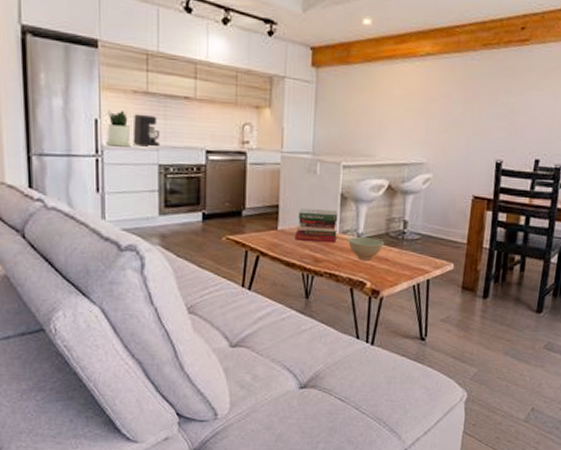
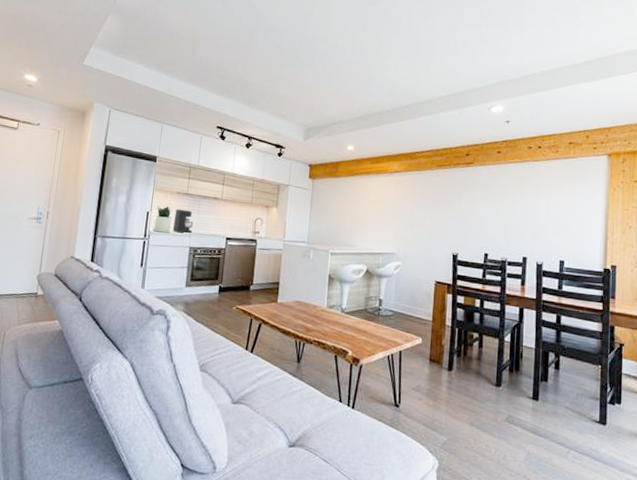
books: present [295,209,338,243] -> none [290,286,326,316]
bowl: present [348,237,384,260] -> none [333,311,363,332]

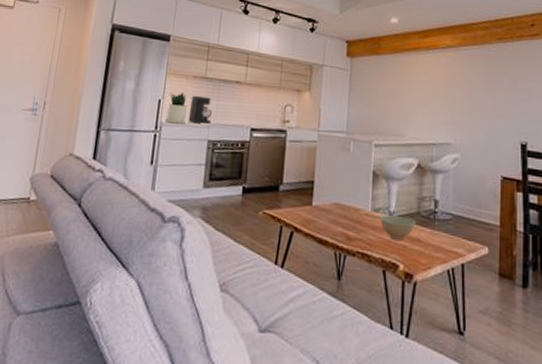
bowl: none [333,311,363,332] -> present [380,215,415,240]

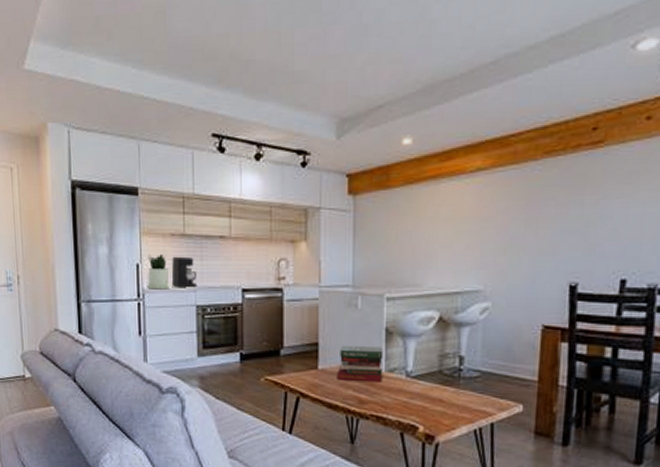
books: none [328,185,370,221] -> present [337,346,383,383]
bowl: present [380,215,415,240] -> none [396,376,437,401]

